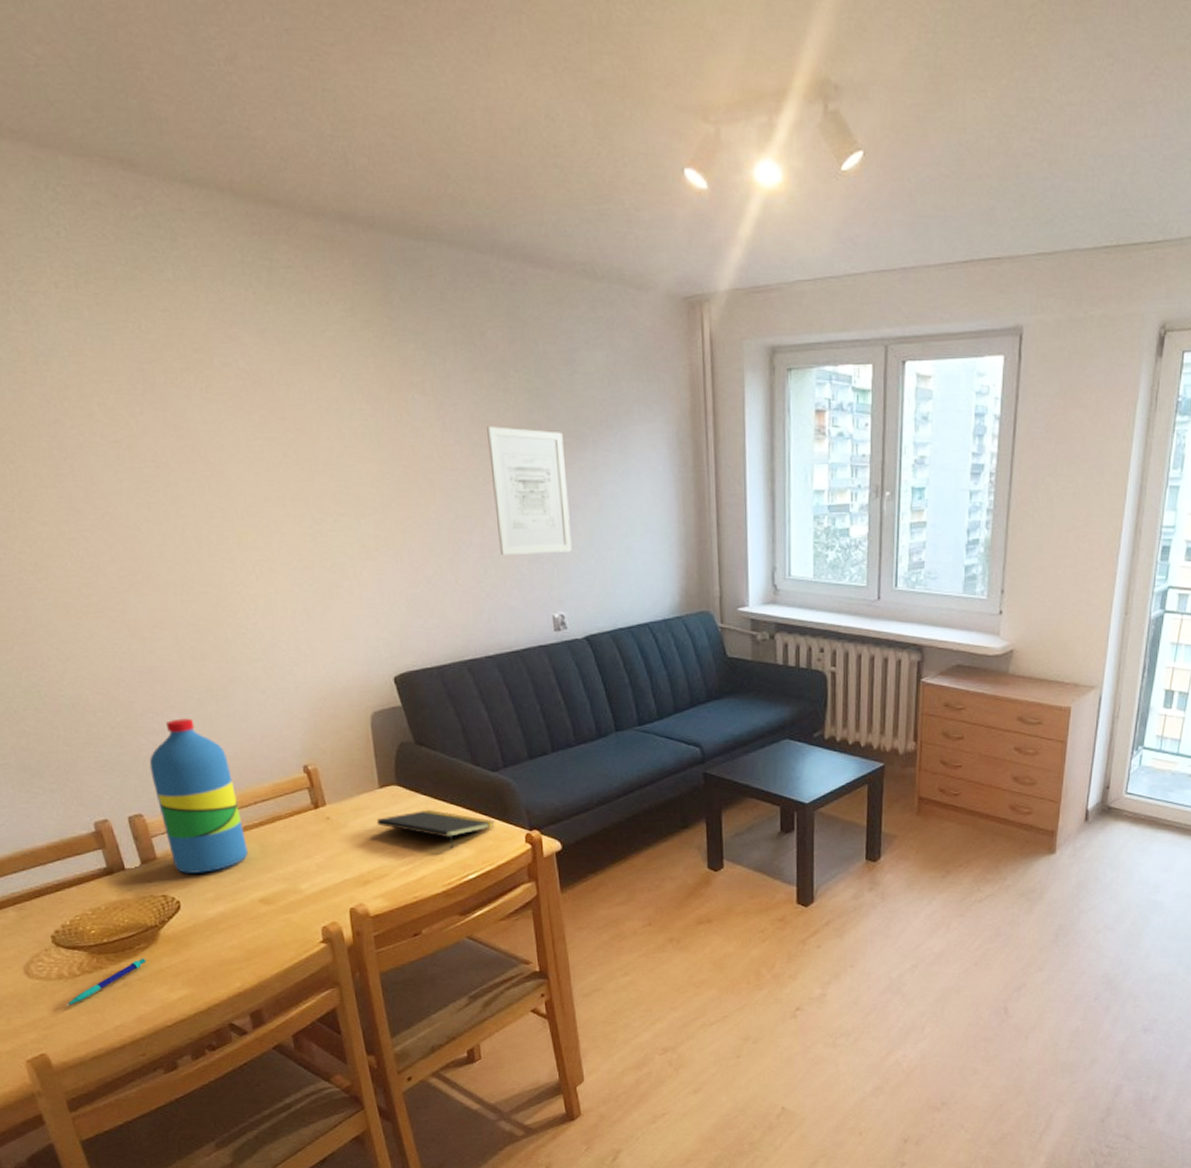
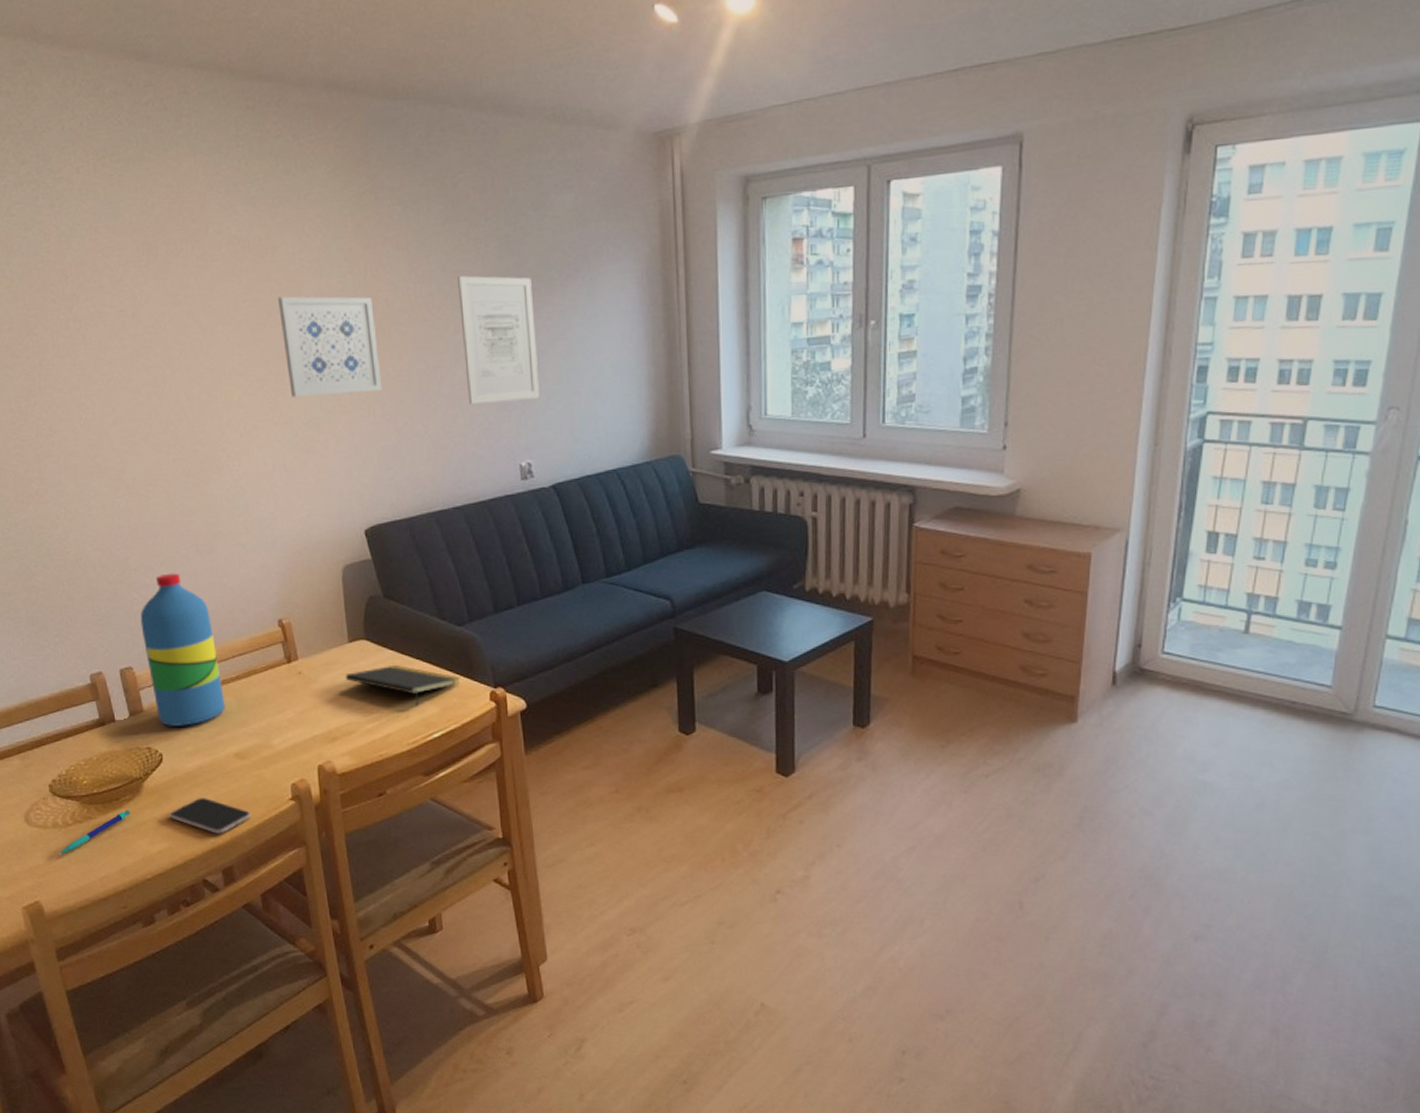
smartphone: none [190,942,279,978] -> present [169,797,251,834]
wall art: none [294,436,410,541] -> present [278,296,383,397]

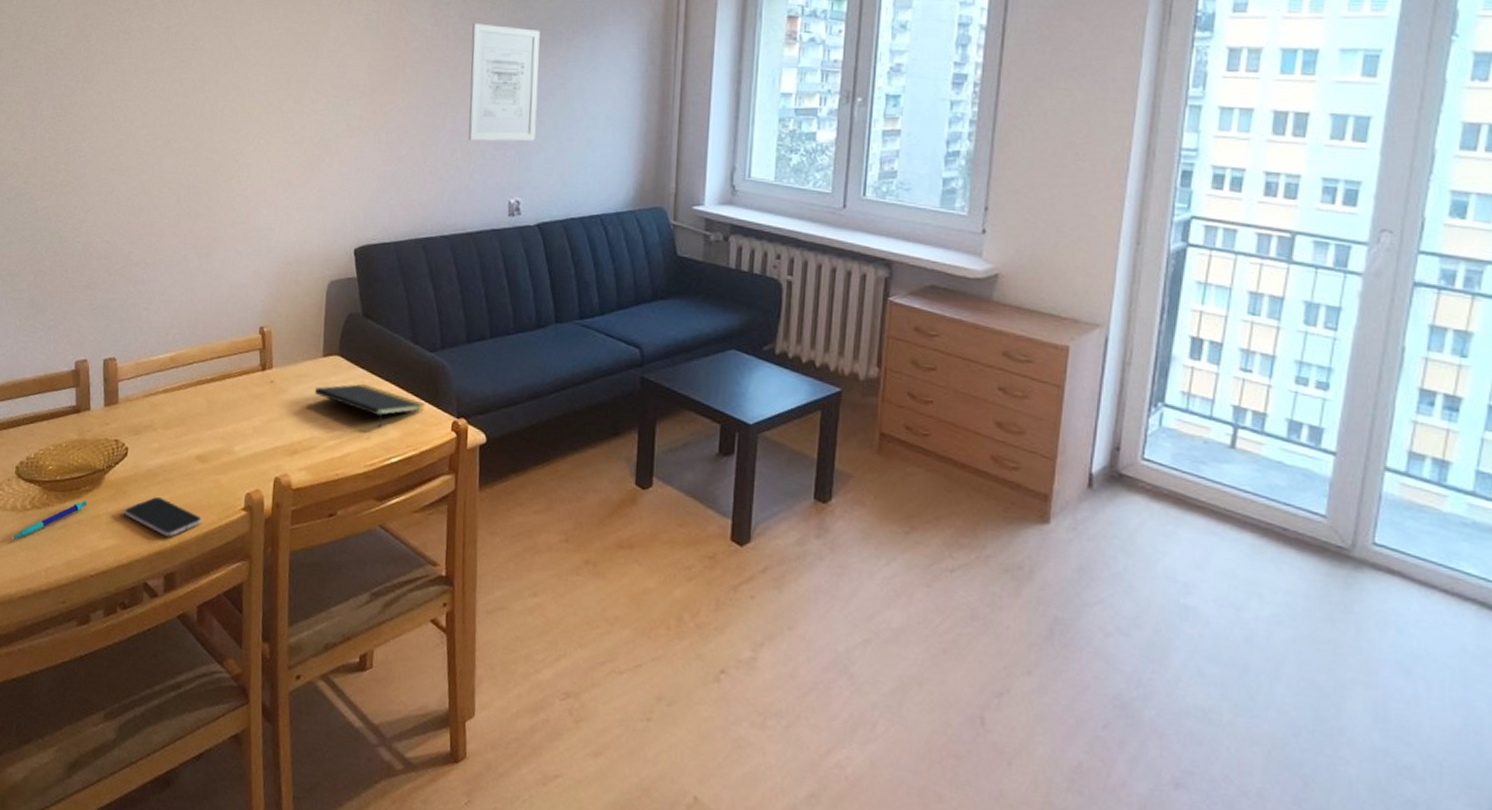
water bottle: present [140,573,225,726] -> none [131,271,197,423]
wall art: present [278,296,383,397] -> none [305,27,393,120]

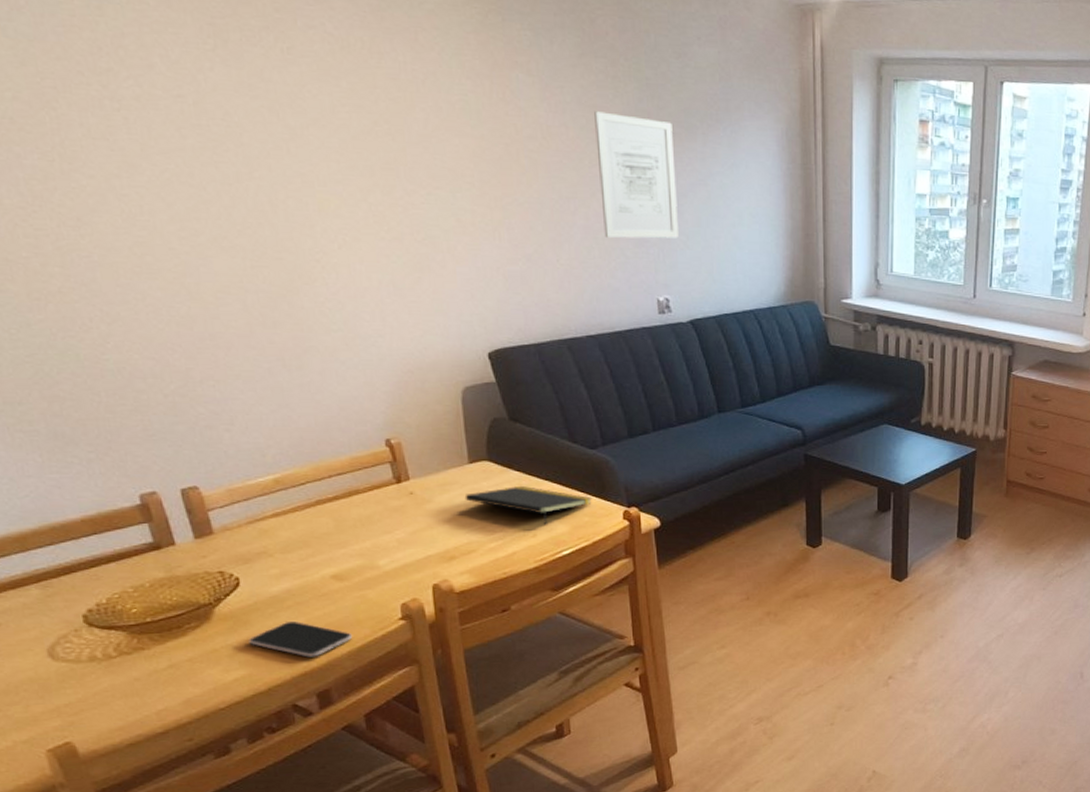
pen: present [12,500,88,539] -> none [99,638,198,690]

